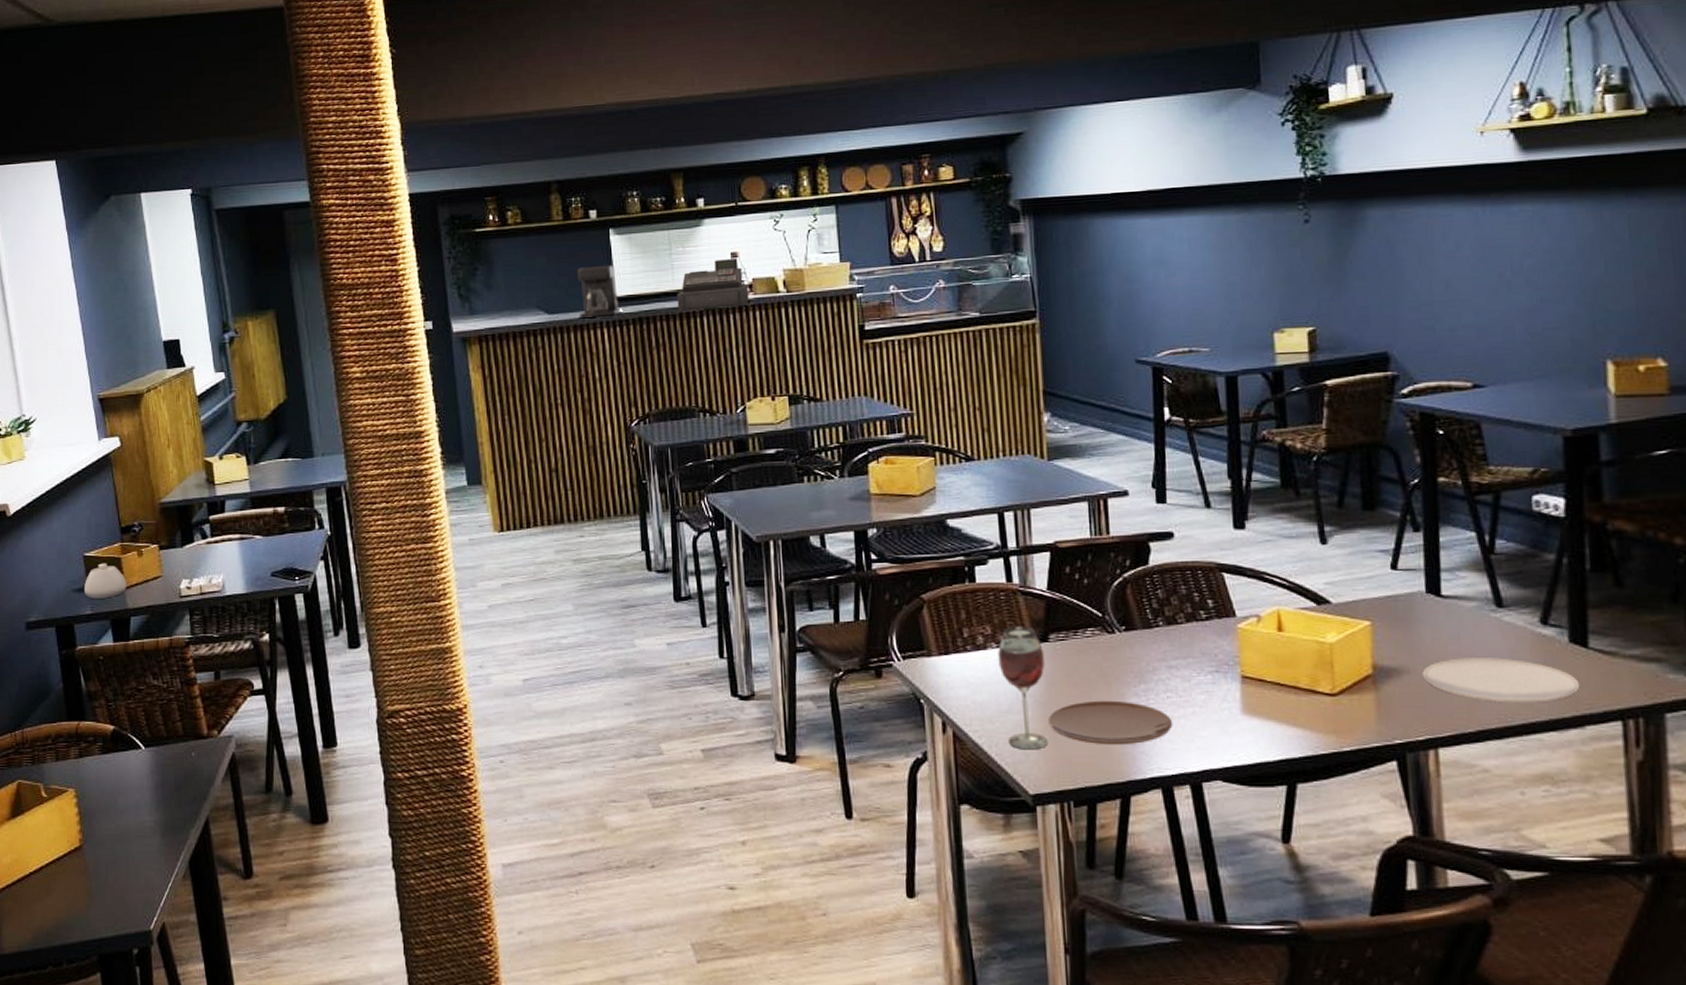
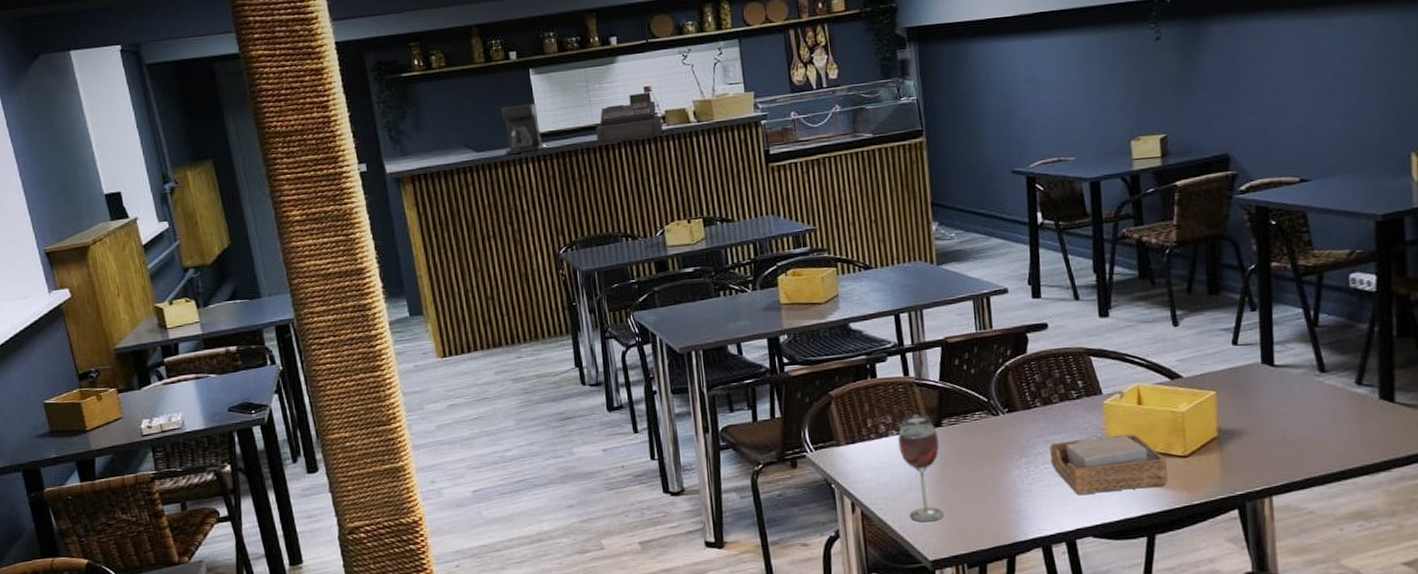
sugar bowl: present [83,563,128,600] -> none [46,409,90,444]
plate: present [1048,700,1173,745] -> none [944,474,1051,513]
napkin holder: none [1173,664,1312,730] -> present [1049,434,1168,495]
plate: present [1422,658,1580,703] -> none [1258,416,1388,454]

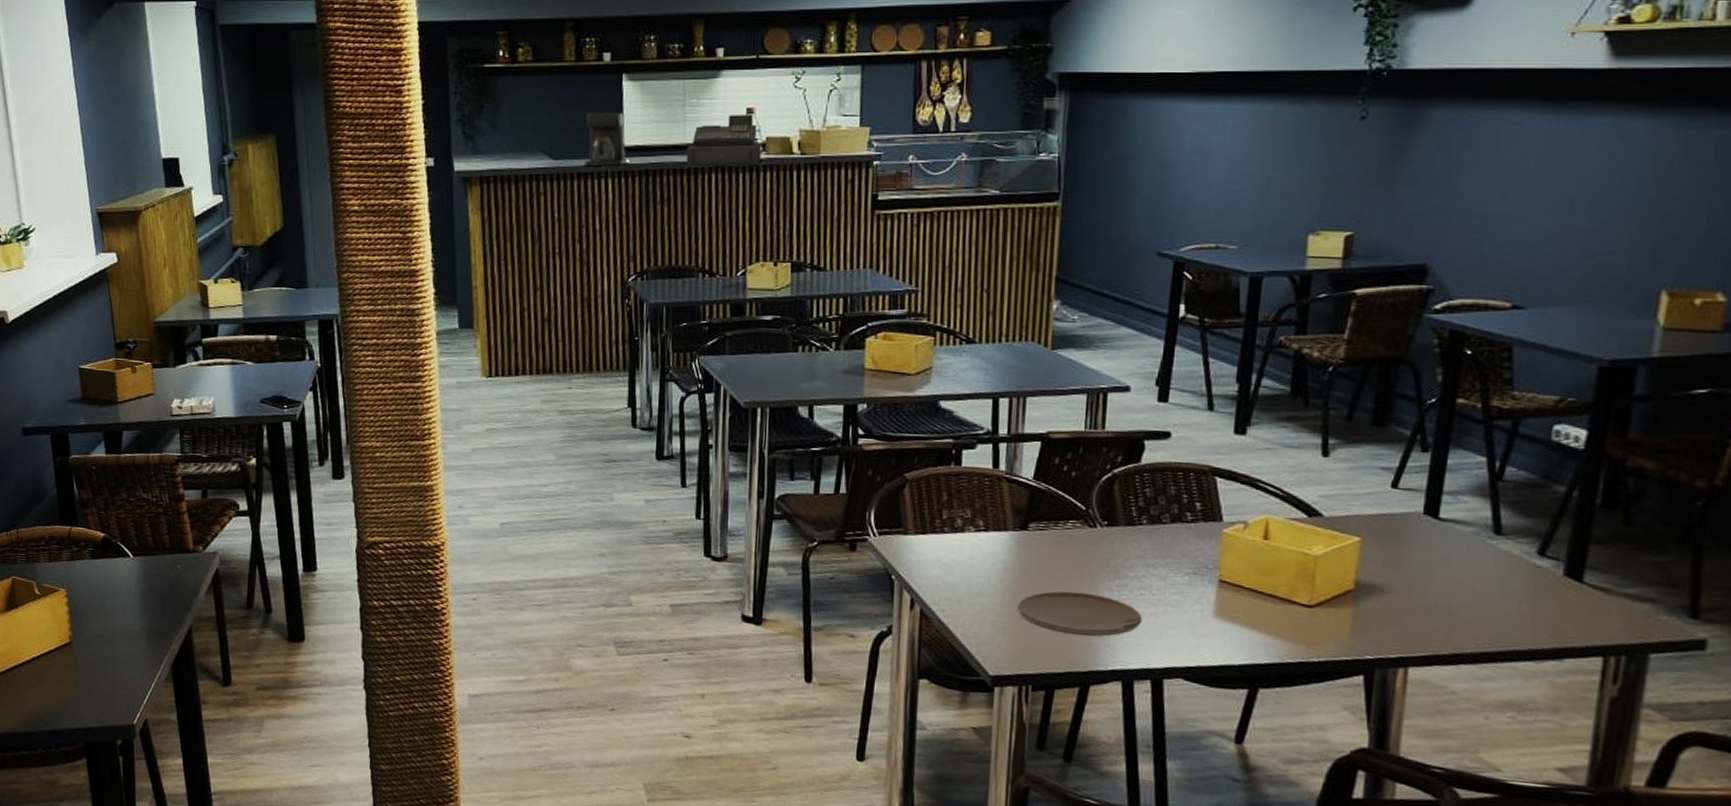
wineglass: present [898,414,943,522] -> none [974,512,1023,633]
plate: none [944,474,1051,513] -> present [1017,591,1143,637]
napkin holder: present [1049,434,1168,495] -> none [1148,567,1286,635]

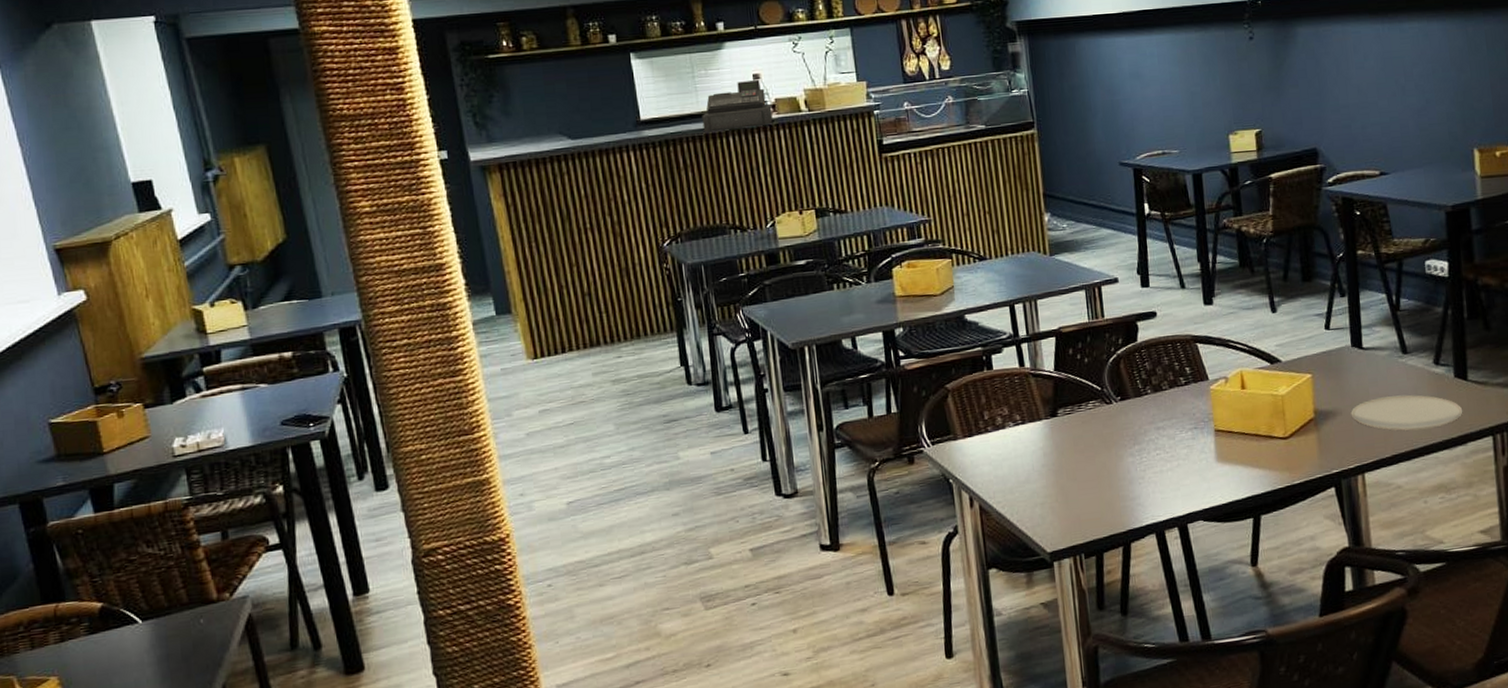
coffee maker: present [583,112,627,168] -> none [599,88,646,143]
plate: present [1017,591,1143,637] -> none [1060,461,1163,502]
plate: none [1405,581,1567,632] -> present [1351,394,1463,431]

